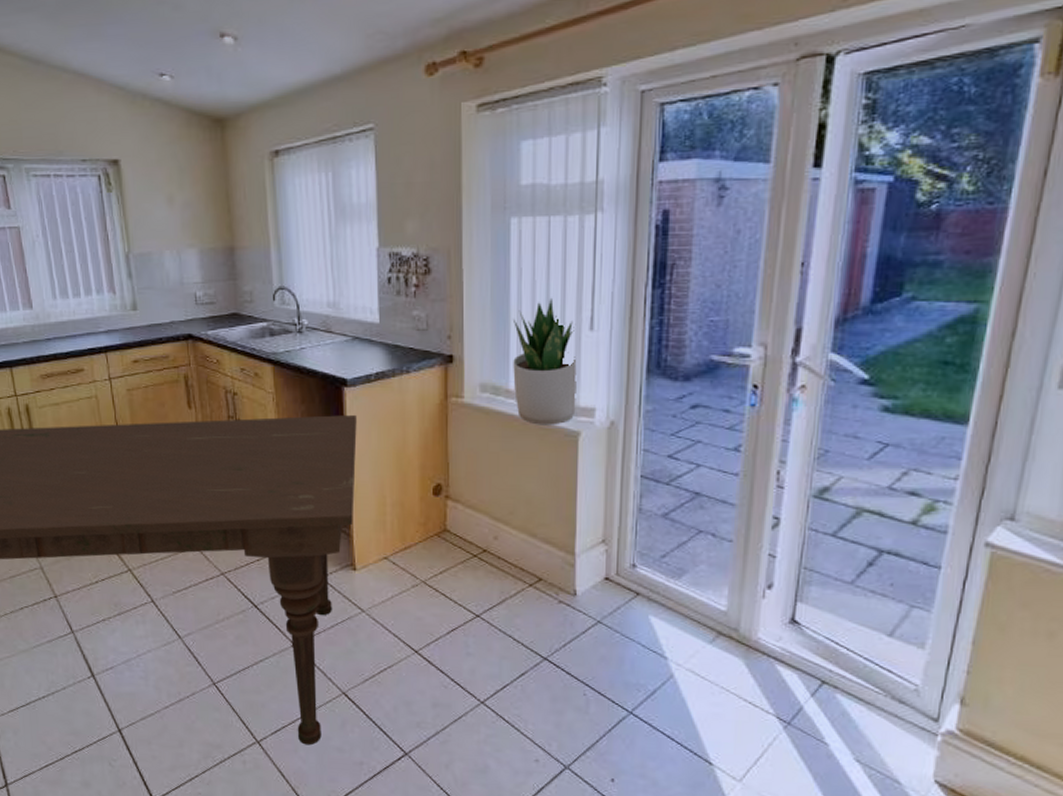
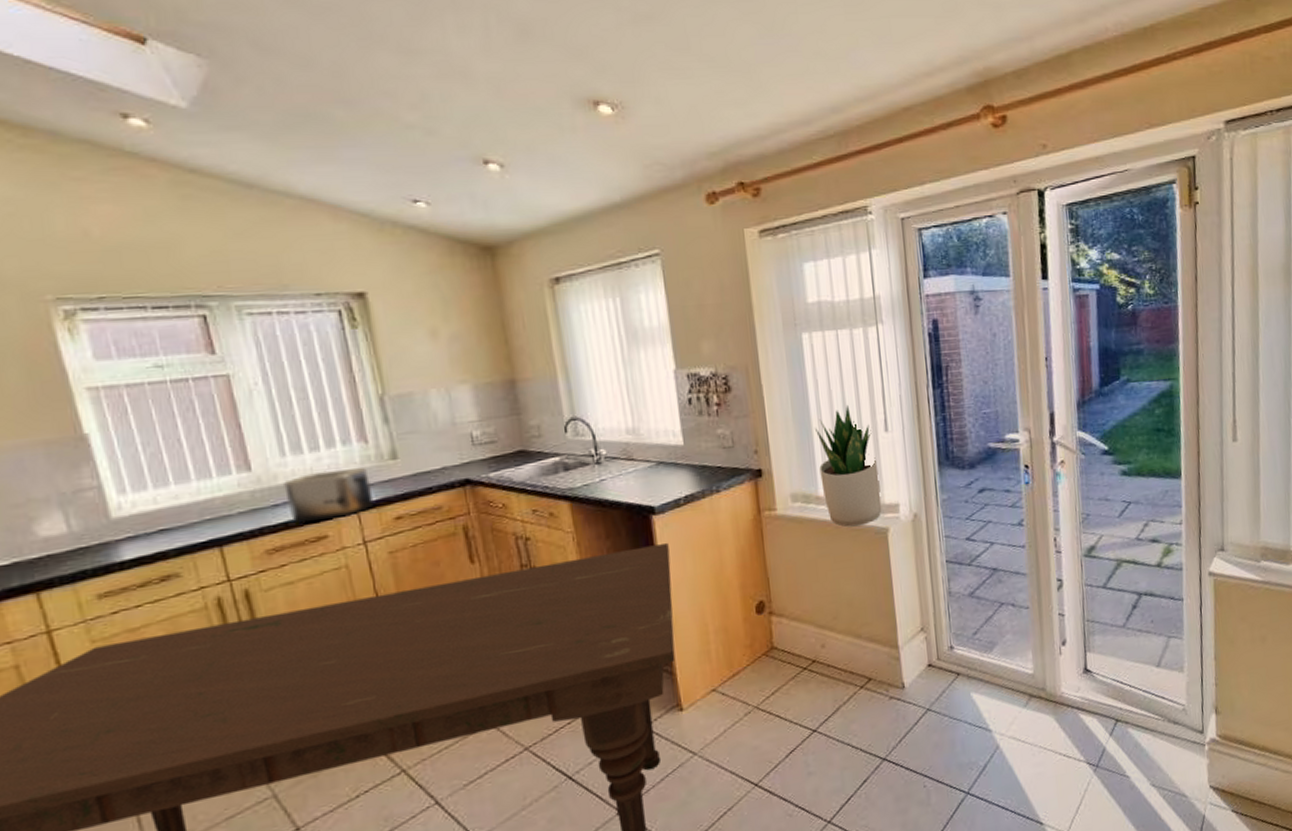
toaster: none [54,314,118,357] -> present [284,468,374,524]

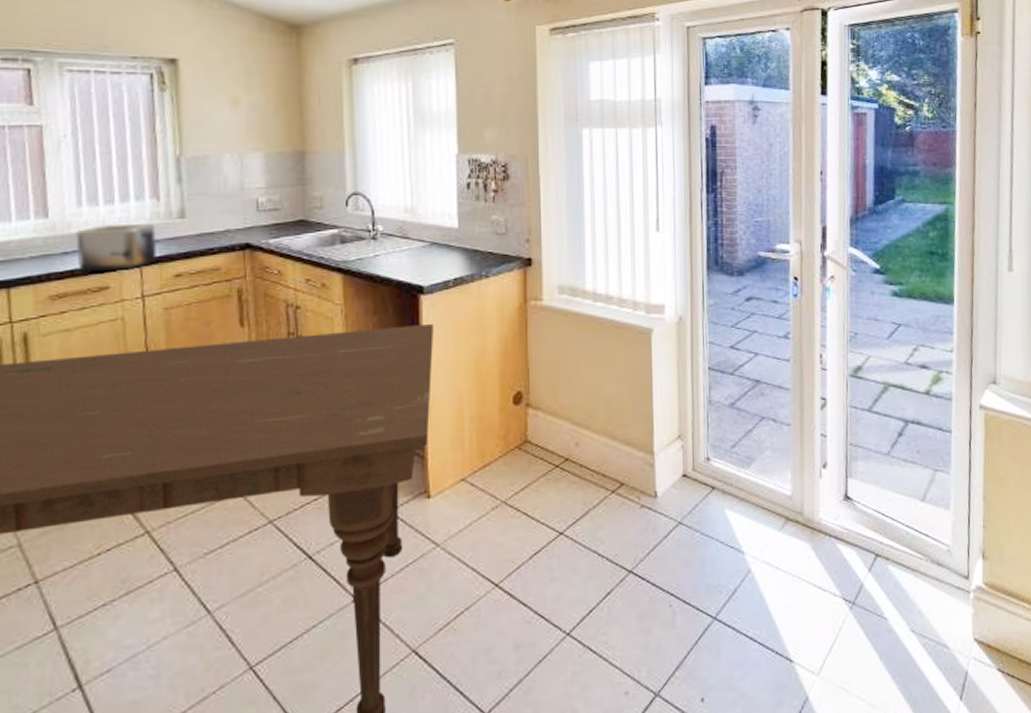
planter: present [815,404,882,528] -> none [588,201,648,324]

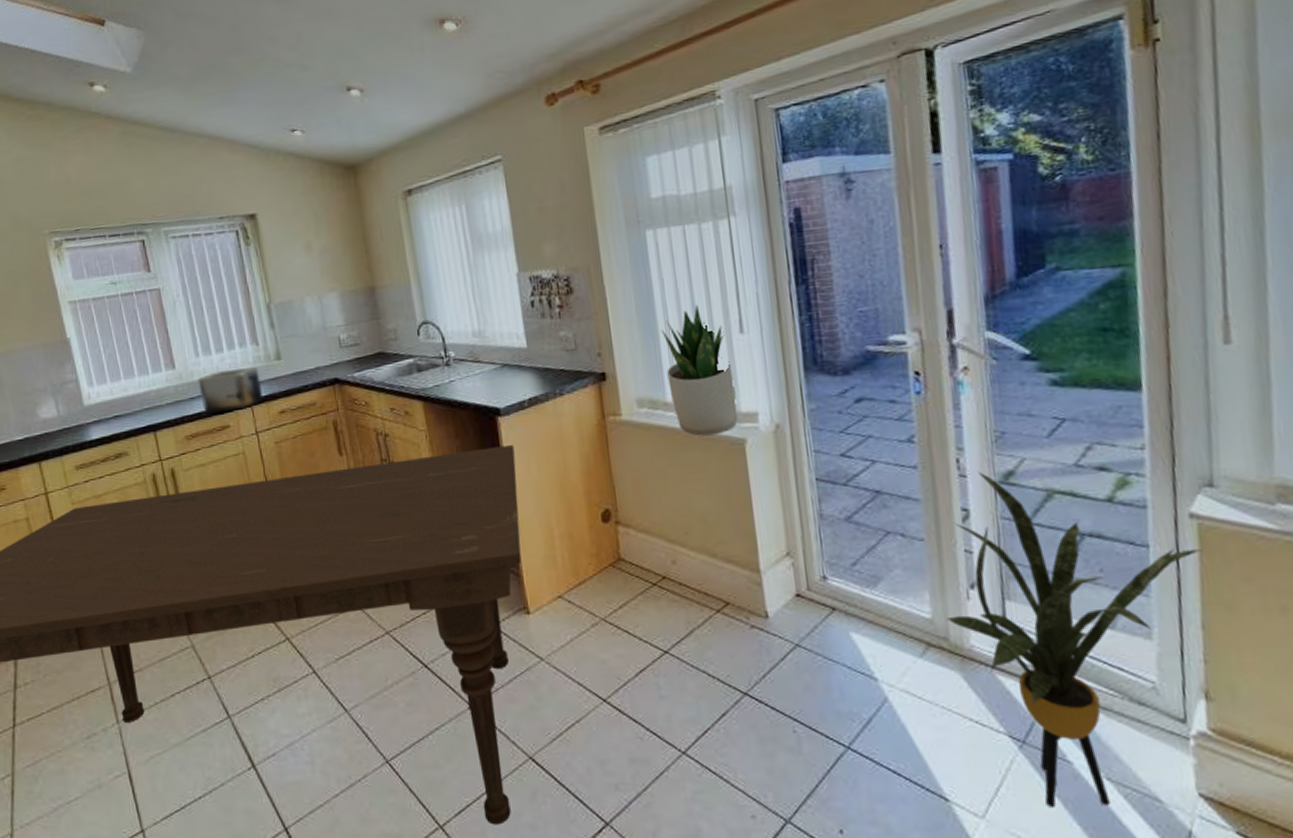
planter: none [588,201,648,324] -> present [662,304,739,437]
house plant: none [803,365,987,660] -> present [947,471,1203,807]

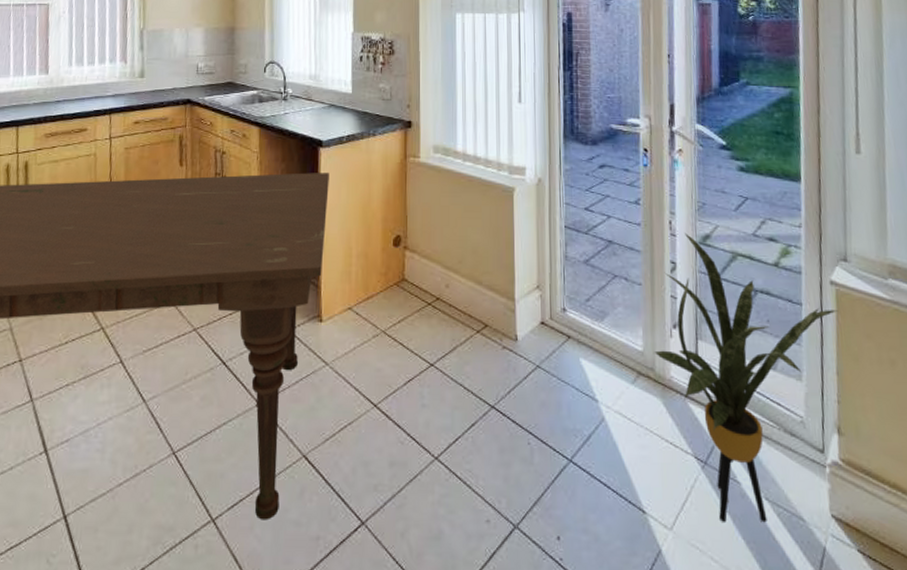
toaster: present [198,367,264,415] -> none [65,80,124,117]
planter: present [662,304,739,437] -> none [460,76,511,182]

